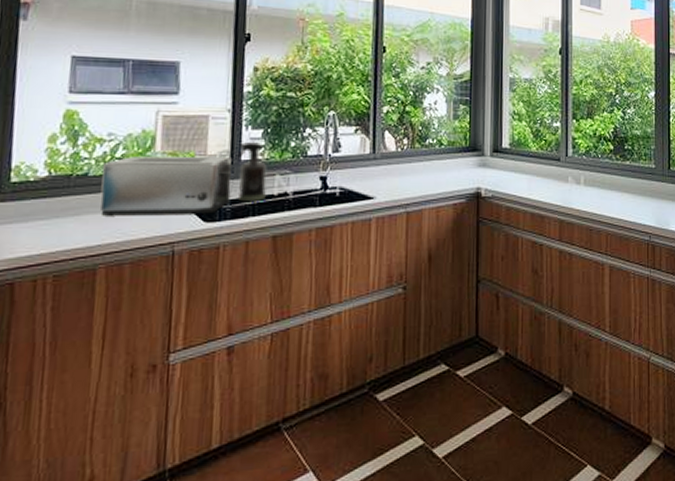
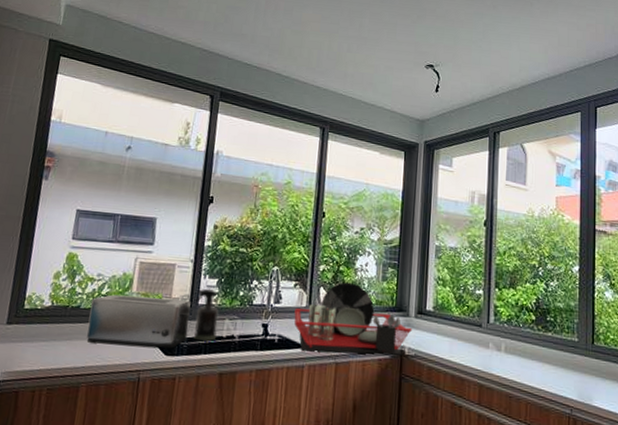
dish rack: none [356,123,488,202] -> present [294,282,412,356]

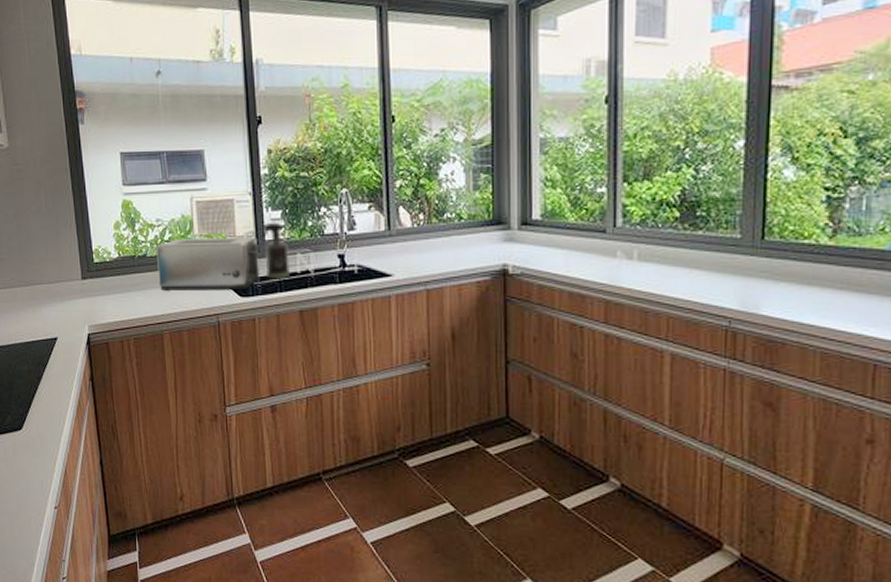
dish rack: present [294,282,412,356] -> none [372,197,515,280]

